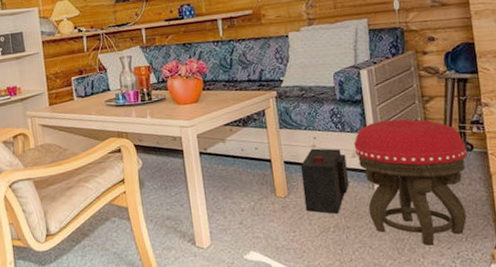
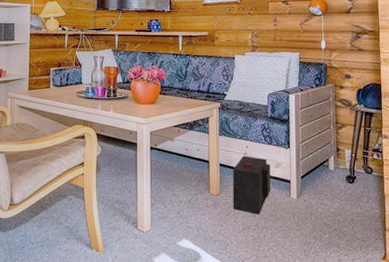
stool: present [353,118,468,246] -> none [278,139,367,251]

